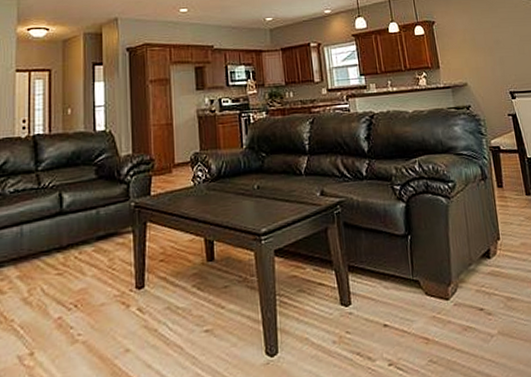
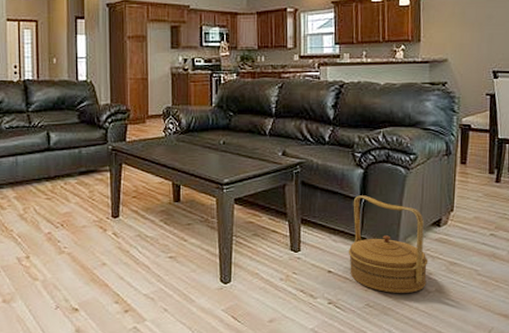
woven basket: none [399,231,488,343] -> present [348,195,429,294]

